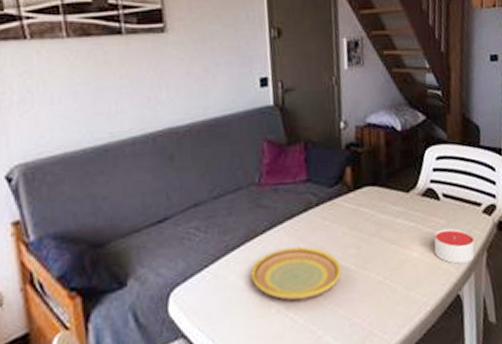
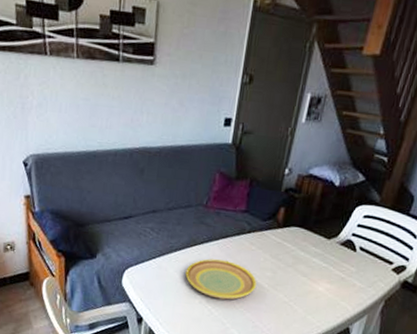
candle: present [434,228,475,264] -> none [338,275,377,306]

